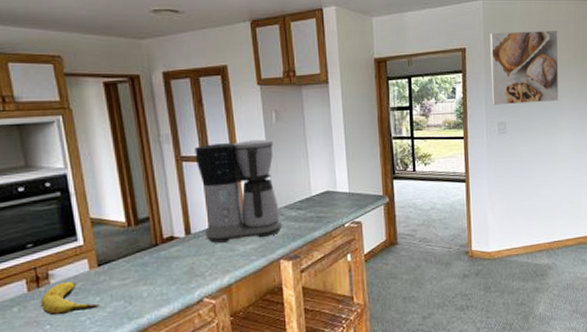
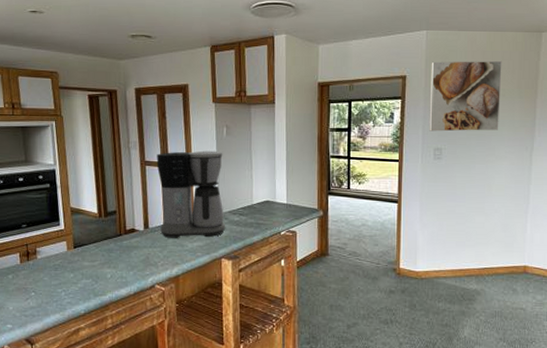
banana: present [41,282,100,316] -> none [29,259,73,285]

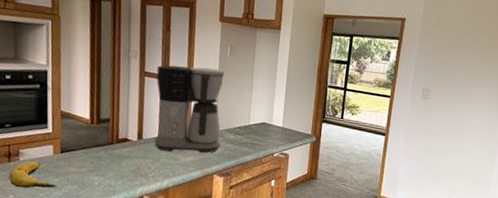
banana: none [29,259,73,285] -> present [9,161,57,189]
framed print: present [429,60,502,132] -> none [420,8,490,78]

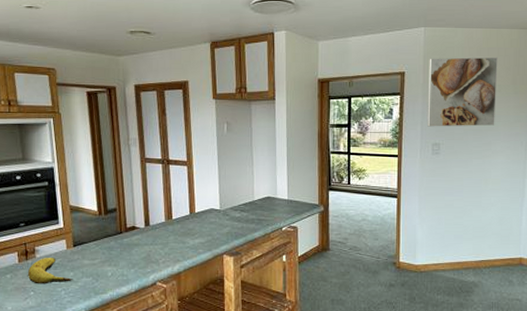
coffee maker: present [154,65,225,153] -> none [157,147,227,235]
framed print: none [420,8,490,78] -> present [427,57,498,127]

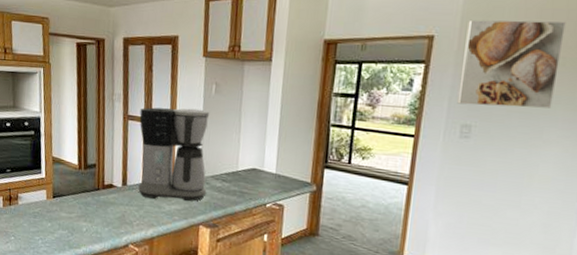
banana: present [28,258,73,284] -> none [10,205,50,232]
coffee maker: none [157,147,227,235] -> present [138,107,210,202]

